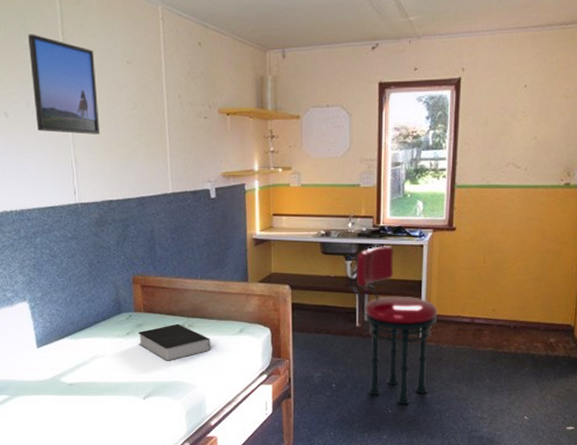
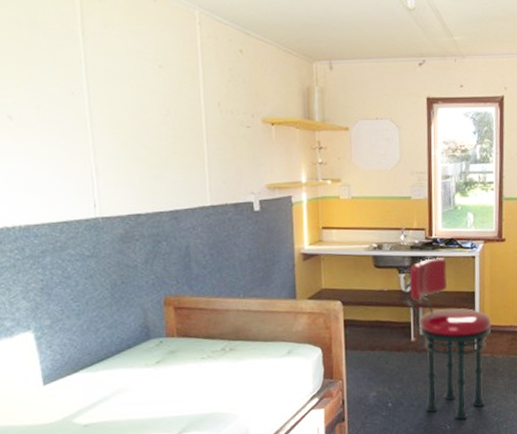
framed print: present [28,34,101,134] -> none [40,30,127,142]
book: present [137,323,211,361] -> none [170,348,255,391]

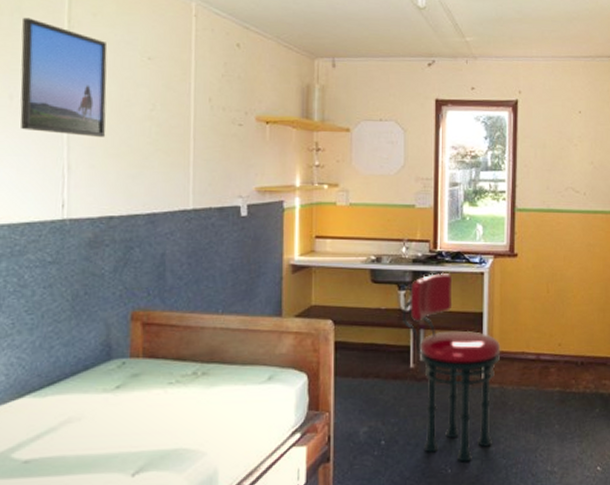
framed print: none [40,30,127,142] -> present [20,17,107,137]

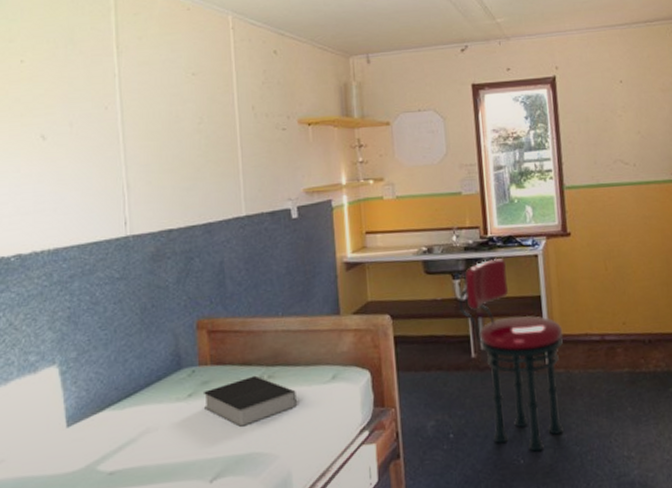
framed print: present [20,17,107,137] -> none [76,48,159,155]
book: none [131,371,230,422] -> present [202,375,297,427]

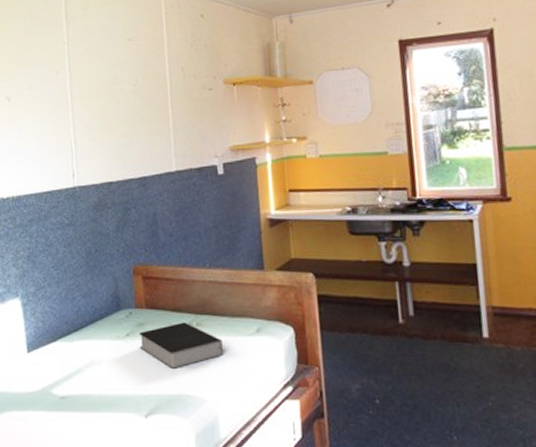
stool: present [458,258,564,452] -> none [384,221,503,430]

